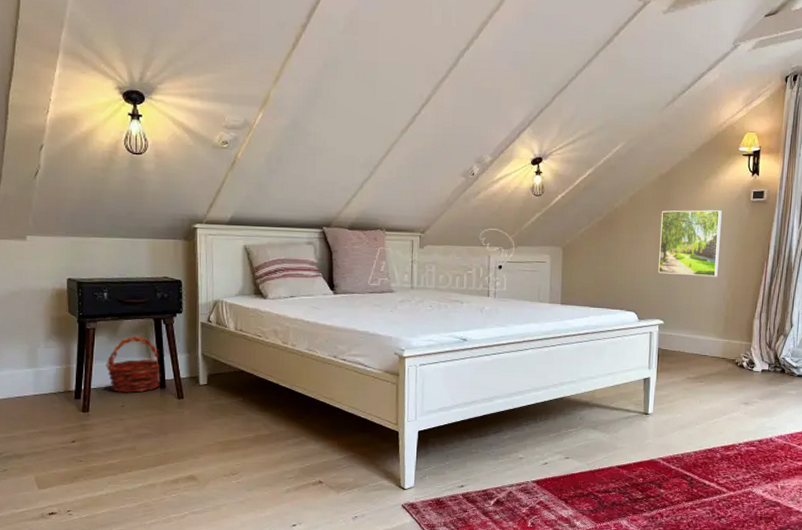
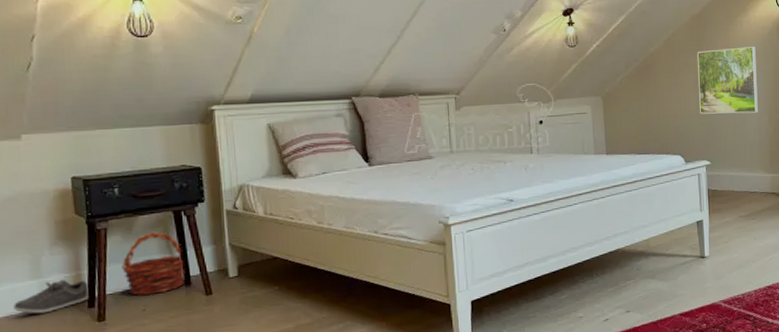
shoe: none [11,370,76,399] -> present [12,279,89,314]

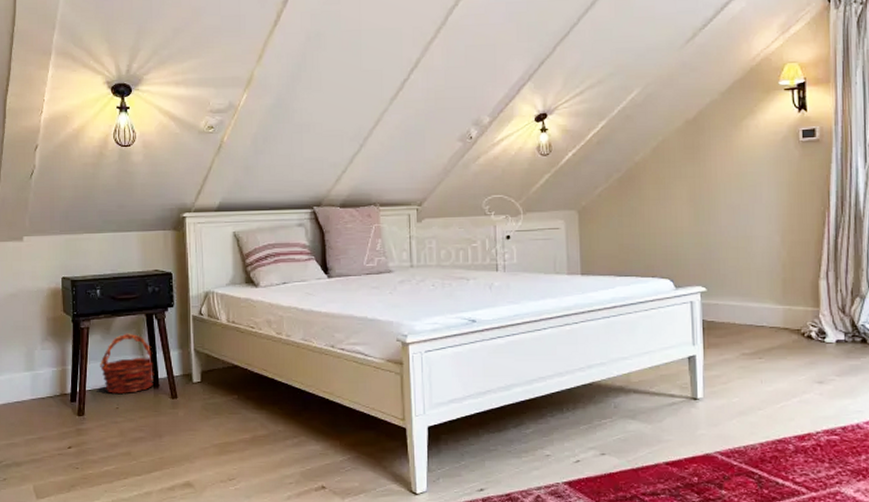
shoe: present [12,279,89,314] -> none [10,373,71,404]
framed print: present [697,47,758,114] -> none [692,155,768,233]

